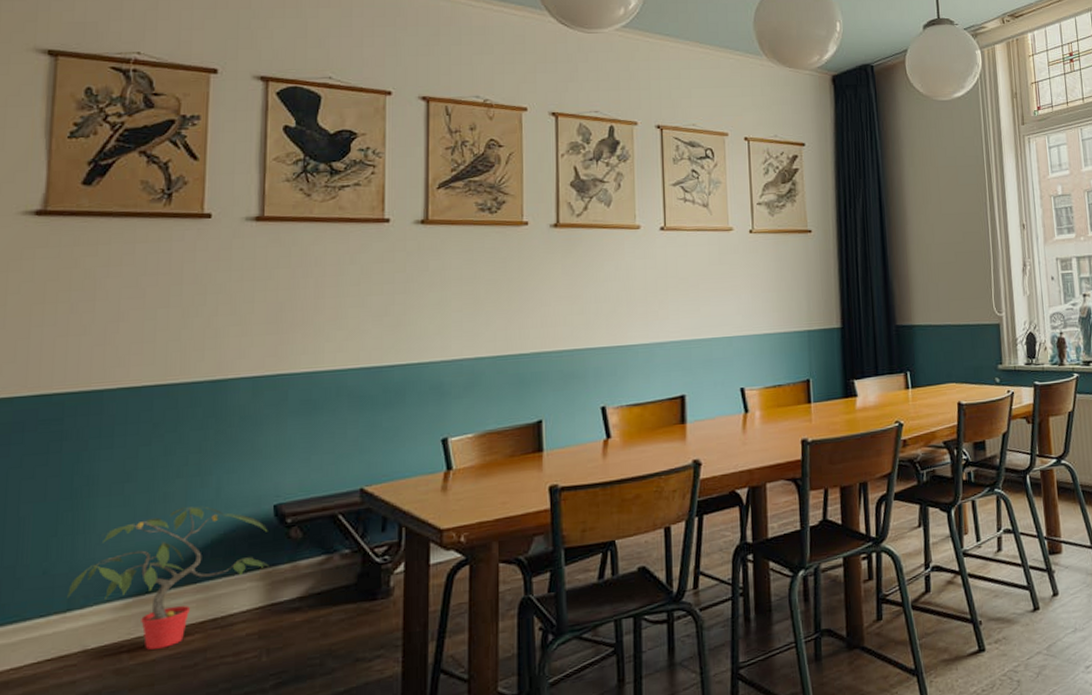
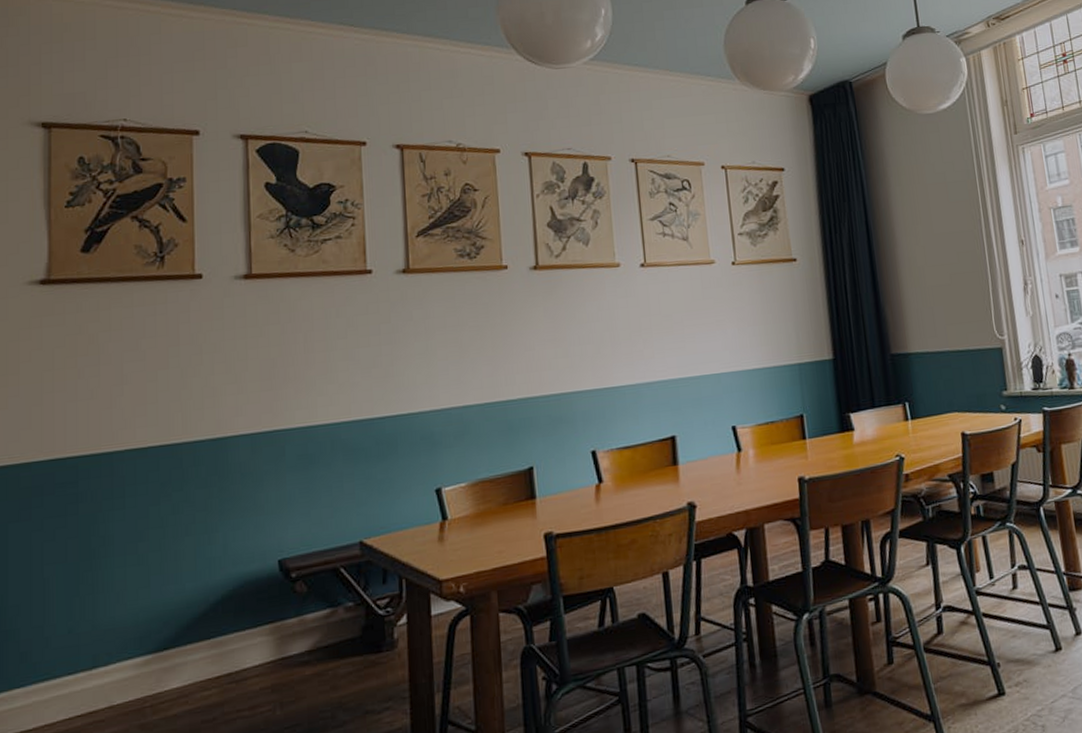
potted plant: present [67,506,267,650] -> none [92,563,276,705]

